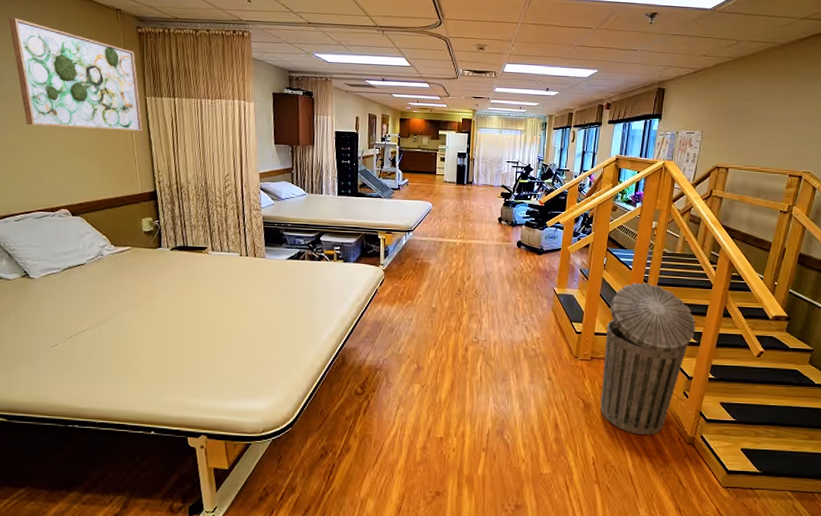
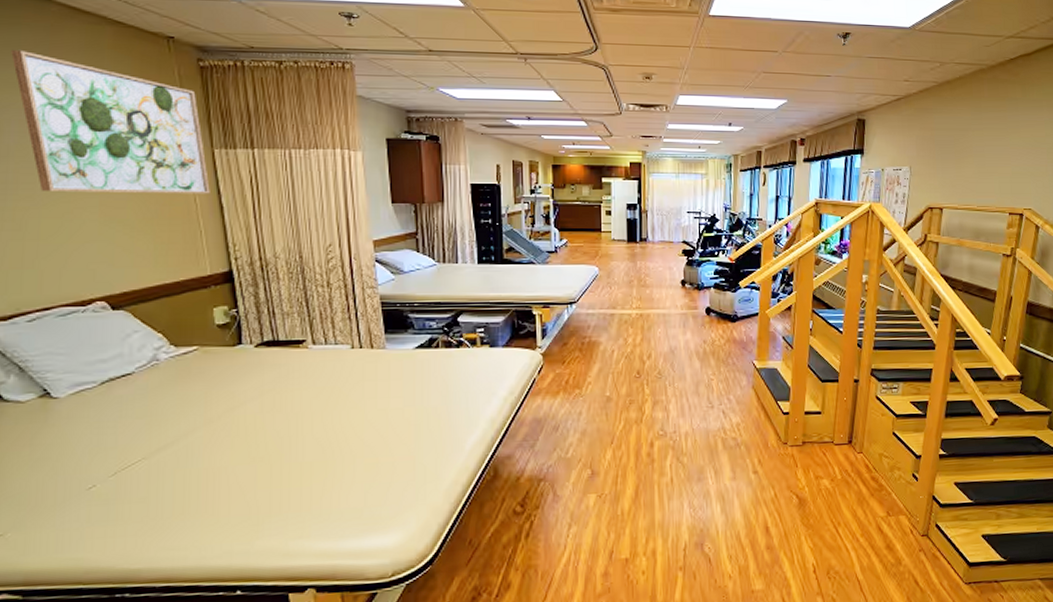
trash can: present [600,282,696,436] -> none [817,347,921,531]

